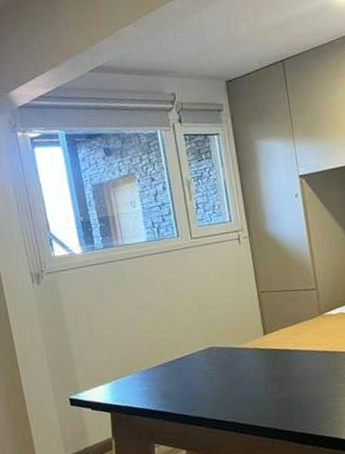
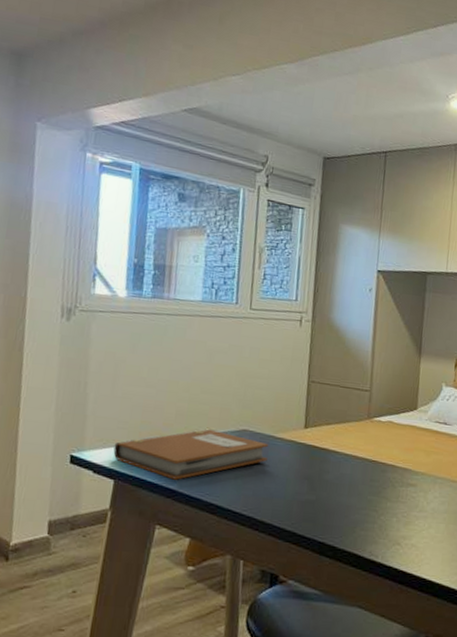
notebook: none [103,353,237,403] -> present [113,429,268,480]

